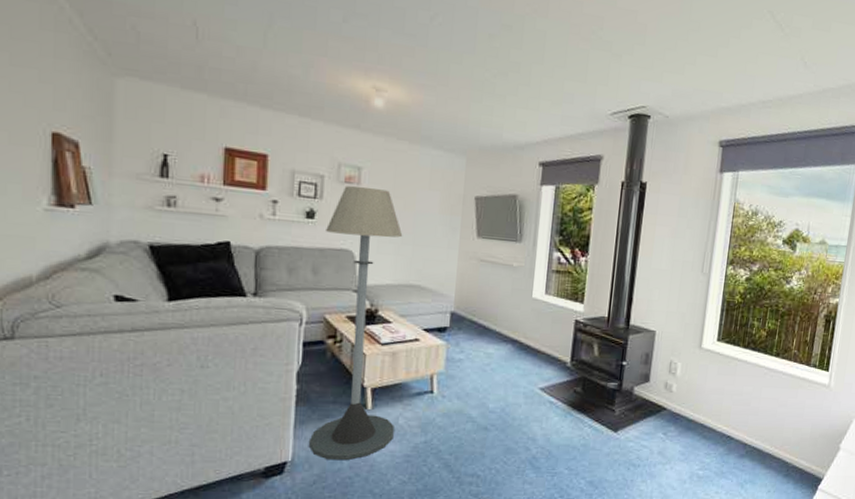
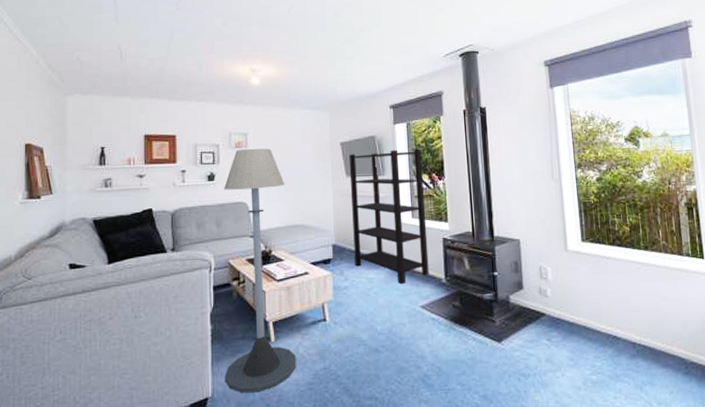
bookshelf: none [473,212,567,364] -> present [349,149,429,285]

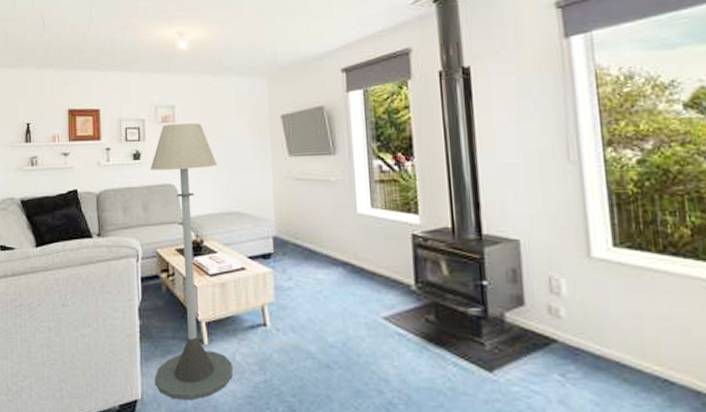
bookshelf: present [349,149,429,285] -> none [291,123,394,289]

